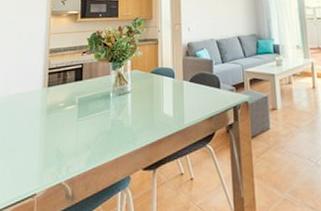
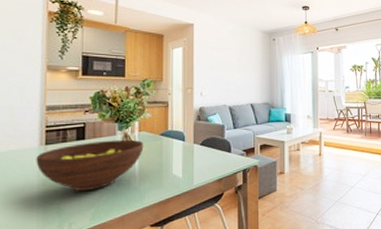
fruit bowl: none [39,78,136,133] -> present [36,139,144,191]

